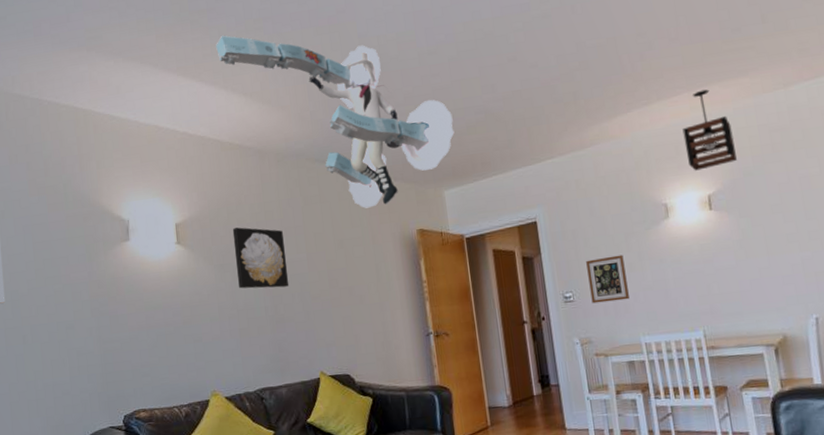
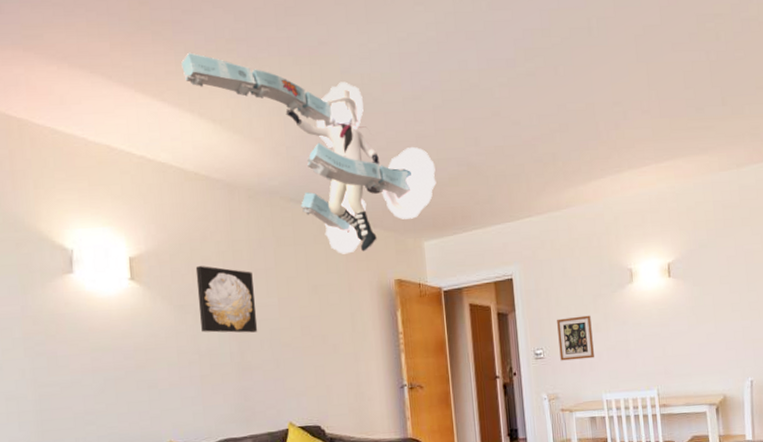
pendant light: present [682,89,737,171] -> none [649,163,694,240]

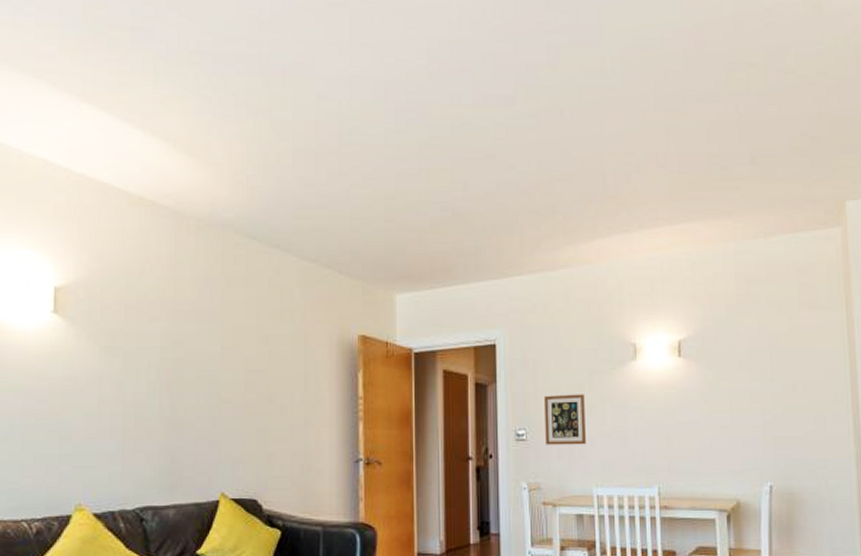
ceiling light: present [181,52,437,254] -> none [137,63,415,302]
wall art: present [195,266,258,333] -> none [128,303,195,384]

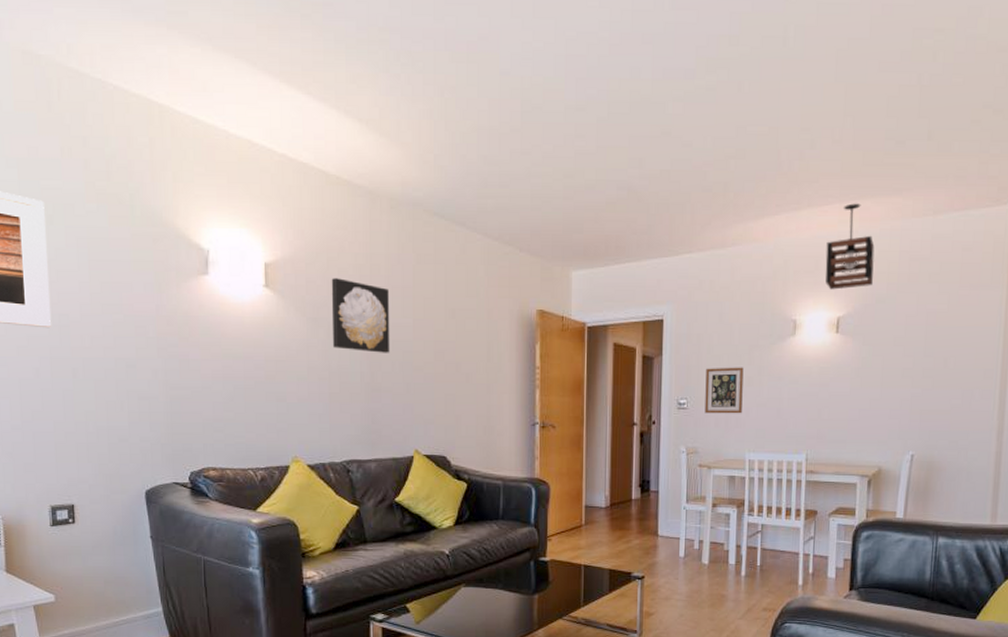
wall art: none [128,303,195,384] -> present [331,278,390,353]
pendant light: none [660,225,711,312] -> present [825,203,875,290]

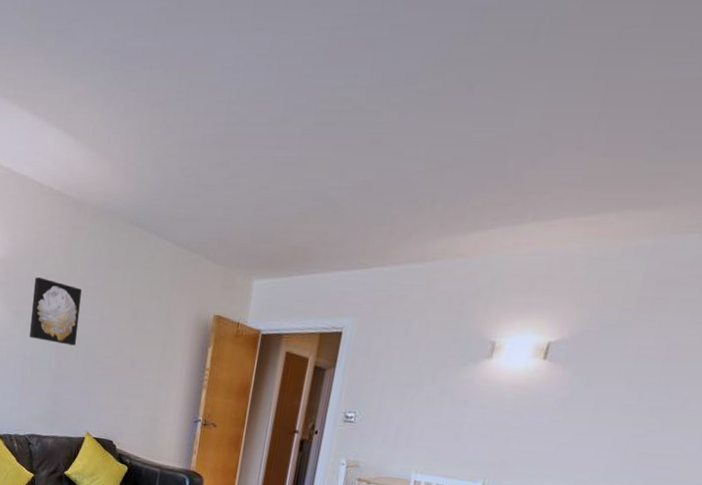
picture frame: present [704,367,744,414] -> none [372,384,425,434]
pendant light: present [825,203,875,290] -> none [539,217,612,313]

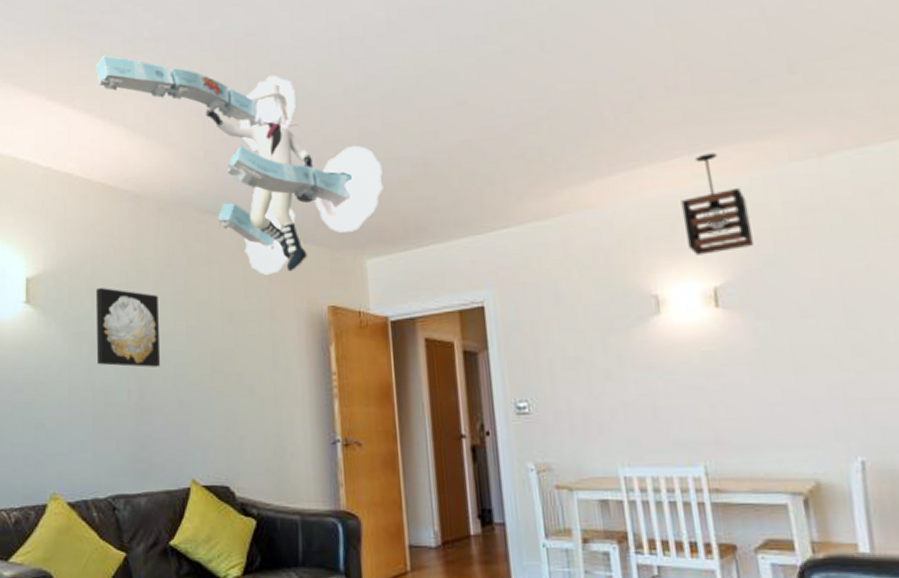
ceiling light: none [57,64,288,283] -> present [96,55,384,275]
pendant light: none [539,217,612,313] -> present [681,153,753,256]

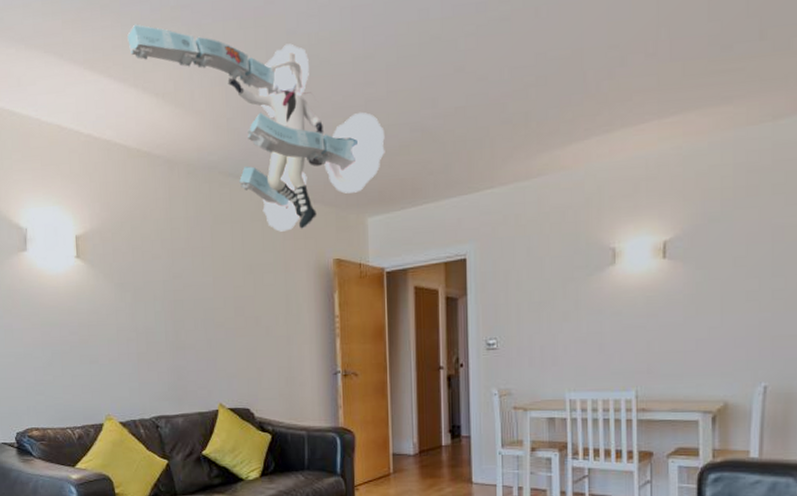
wall art: present [95,288,161,367] -> none [135,244,193,312]
pendant light: present [681,153,753,256] -> none [645,117,703,213]

